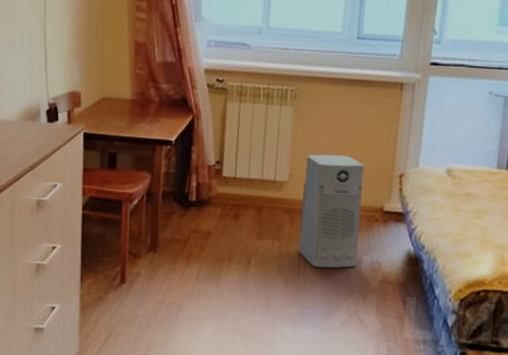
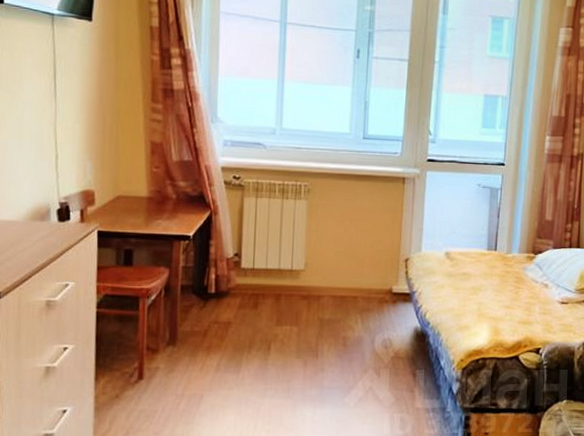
air purifier: present [298,154,364,268] -> none [316,243,373,349]

